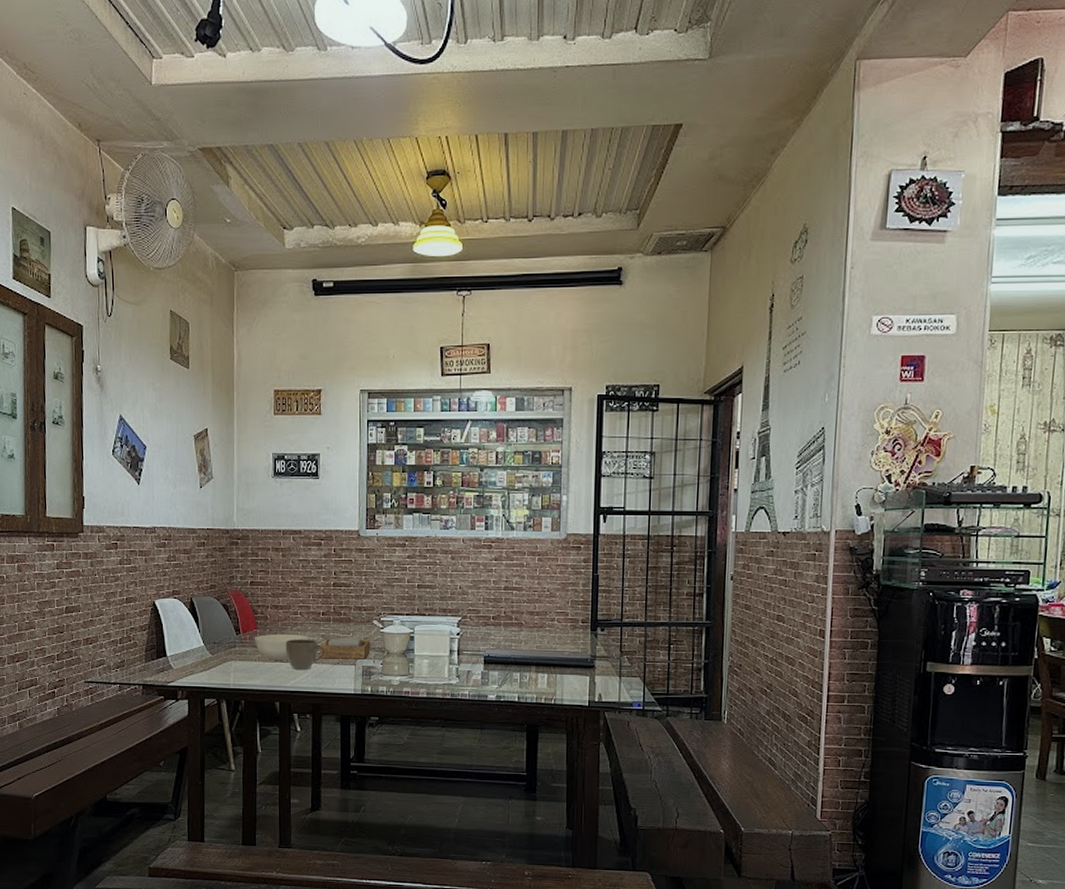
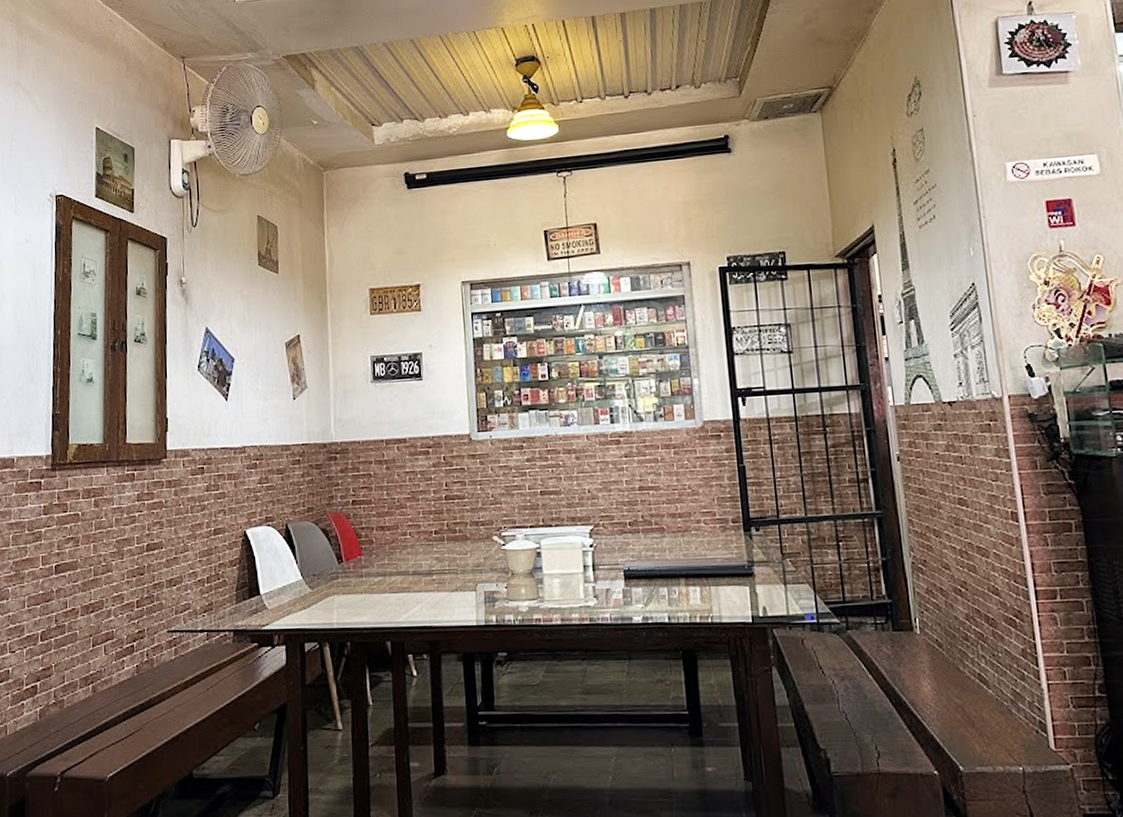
bowl: present [254,633,310,661] -> none [358,558,422,591]
cup: present [285,639,326,670] -> none [394,563,442,602]
napkin holder: present [319,637,371,660] -> none [433,558,493,586]

